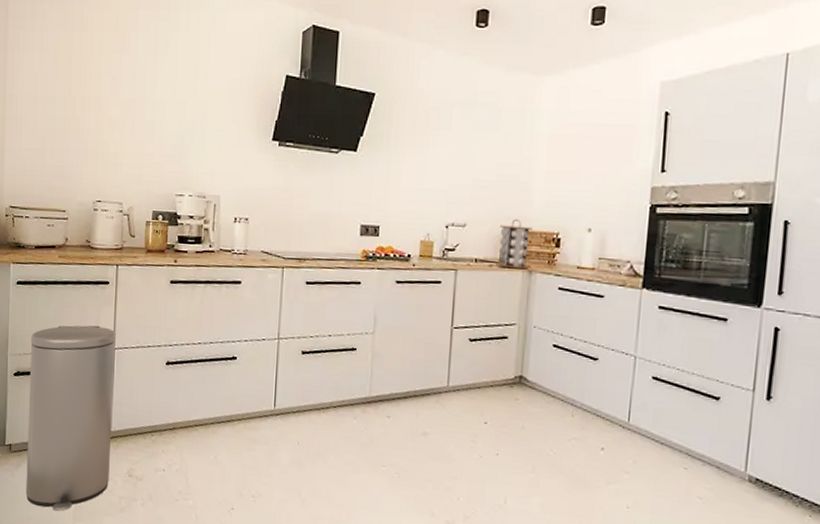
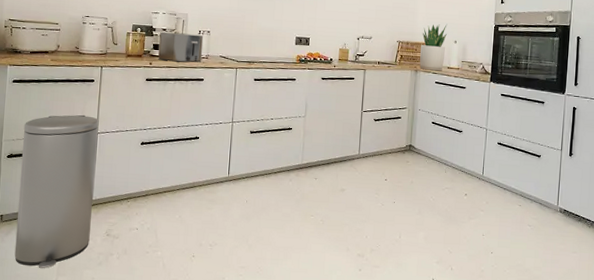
toaster: none [185,219,241,261] -> present [158,31,204,63]
spice rack: present [496,218,532,269] -> none [392,33,417,69]
planter: none [535,203,578,272] -> present [419,24,447,71]

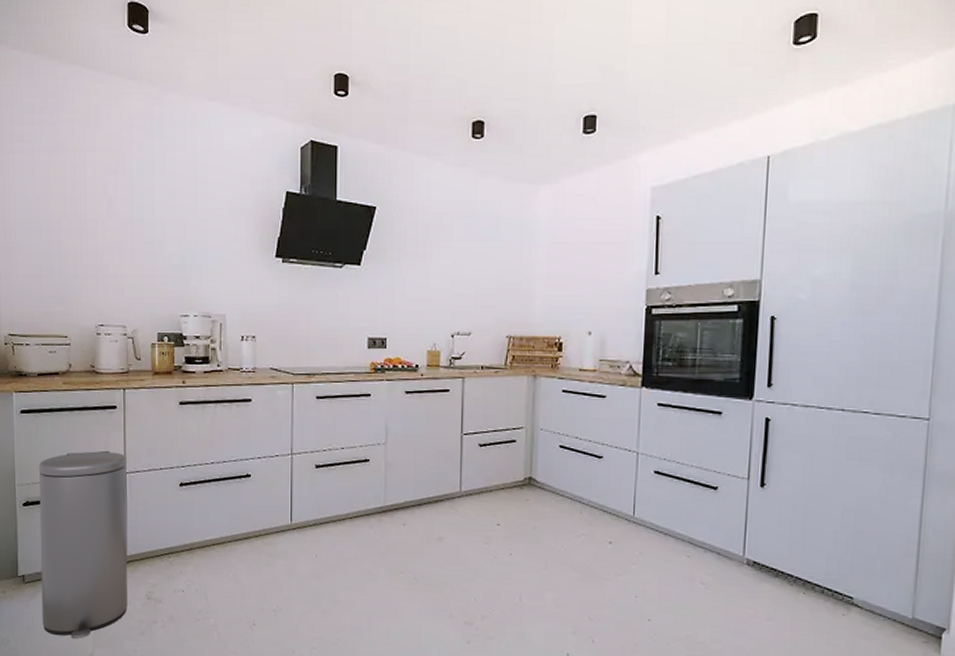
toaster: present [158,31,204,63] -> none [192,340,248,380]
planter: present [419,24,447,71] -> none [538,308,577,375]

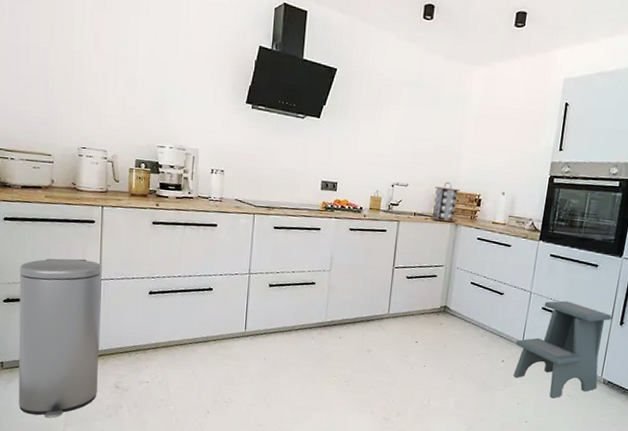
spice rack: none [501,325,535,374] -> present [430,181,460,223]
step stool: none [625,461,748,588] -> present [513,300,612,399]

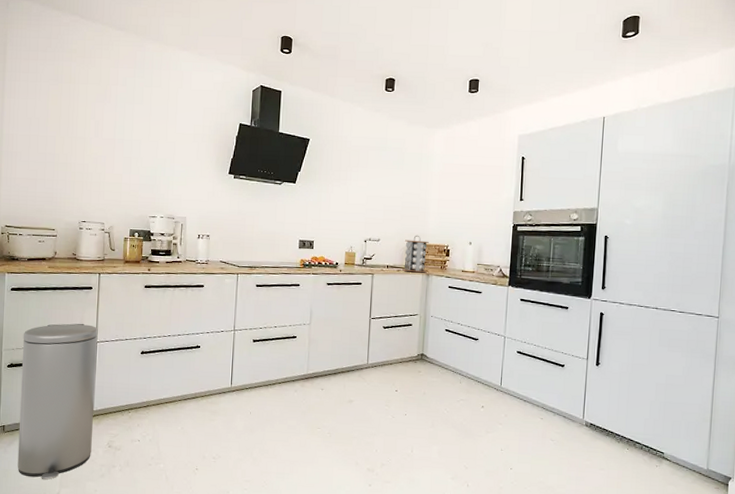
step stool: present [513,300,612,399] -> none [494,344,587,443]

